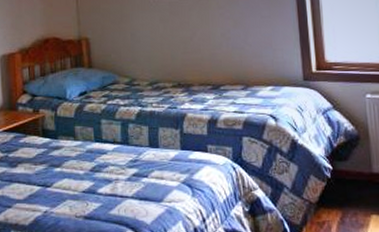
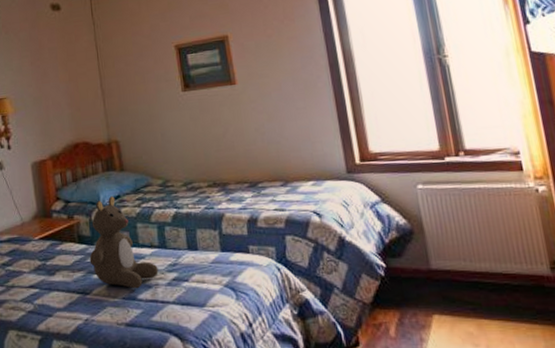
teddy bear: none [52,92,119,183] -> present [89,196,159,289]

